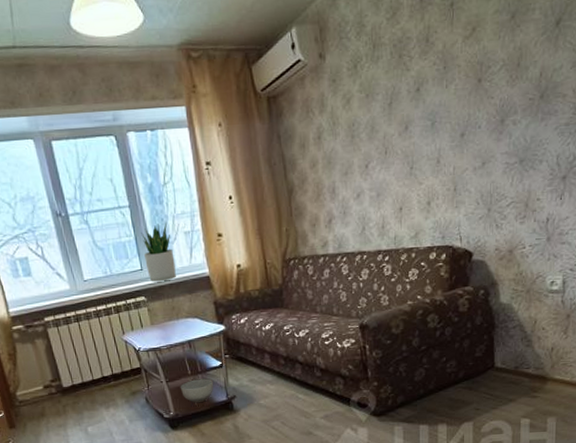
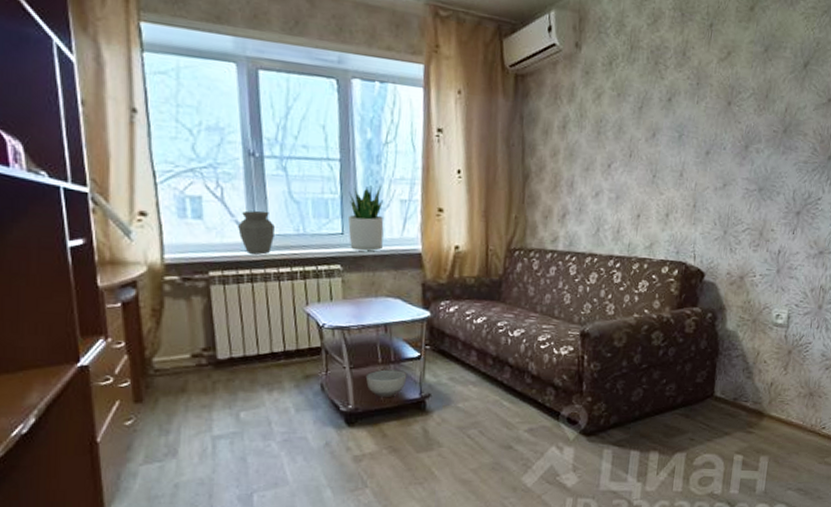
vase: none [59,261,89,298] -> present [238,210,275,255]

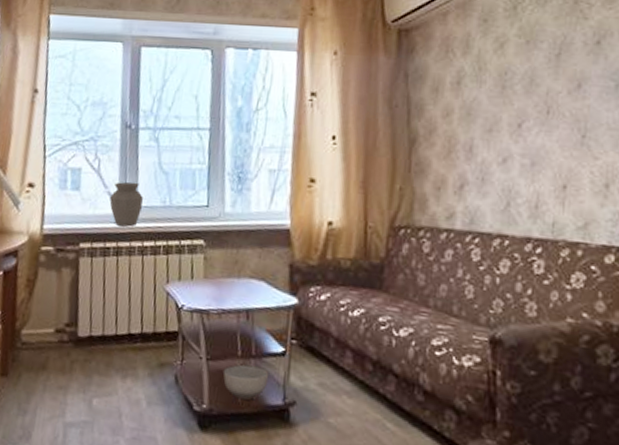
planter: present [348,185,384,252] -> none [213,154,251,226]

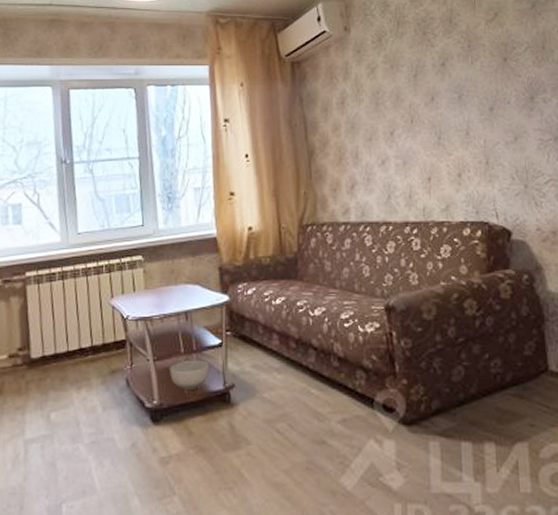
vase: present [109,181,143,227] -> none [51,211,83,252]

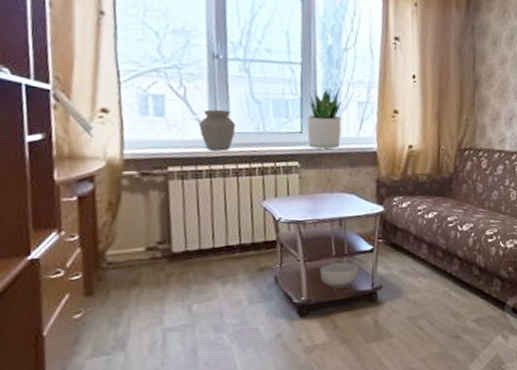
vase: none [51,211,83,252] -> present [199,109,235,151]
planter: none [148,176,180,240] -> present [307,88,342,150]

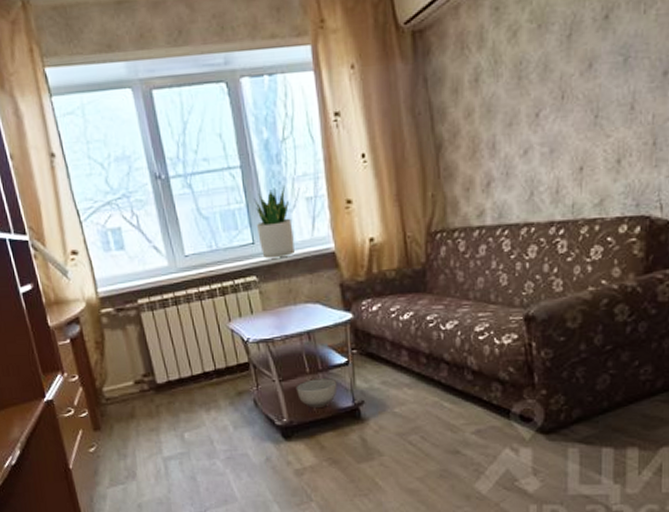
vase: present [199,109,235,151] -> none [156,232,190,277]

